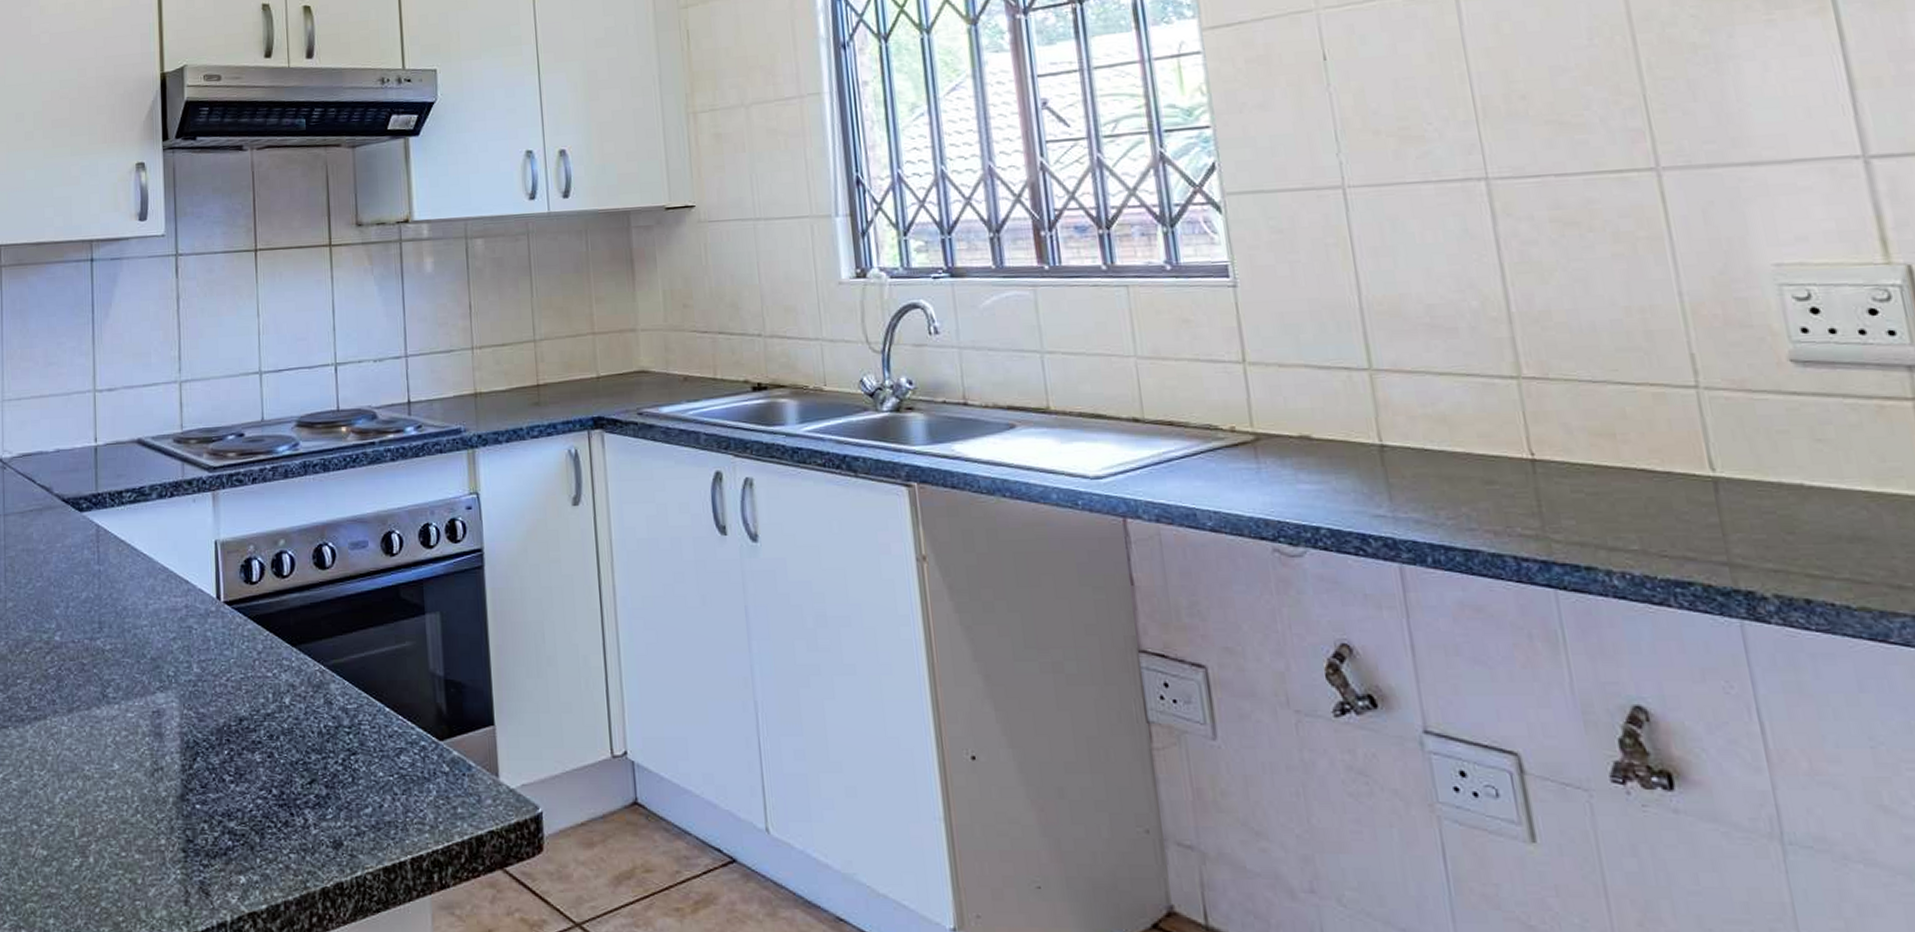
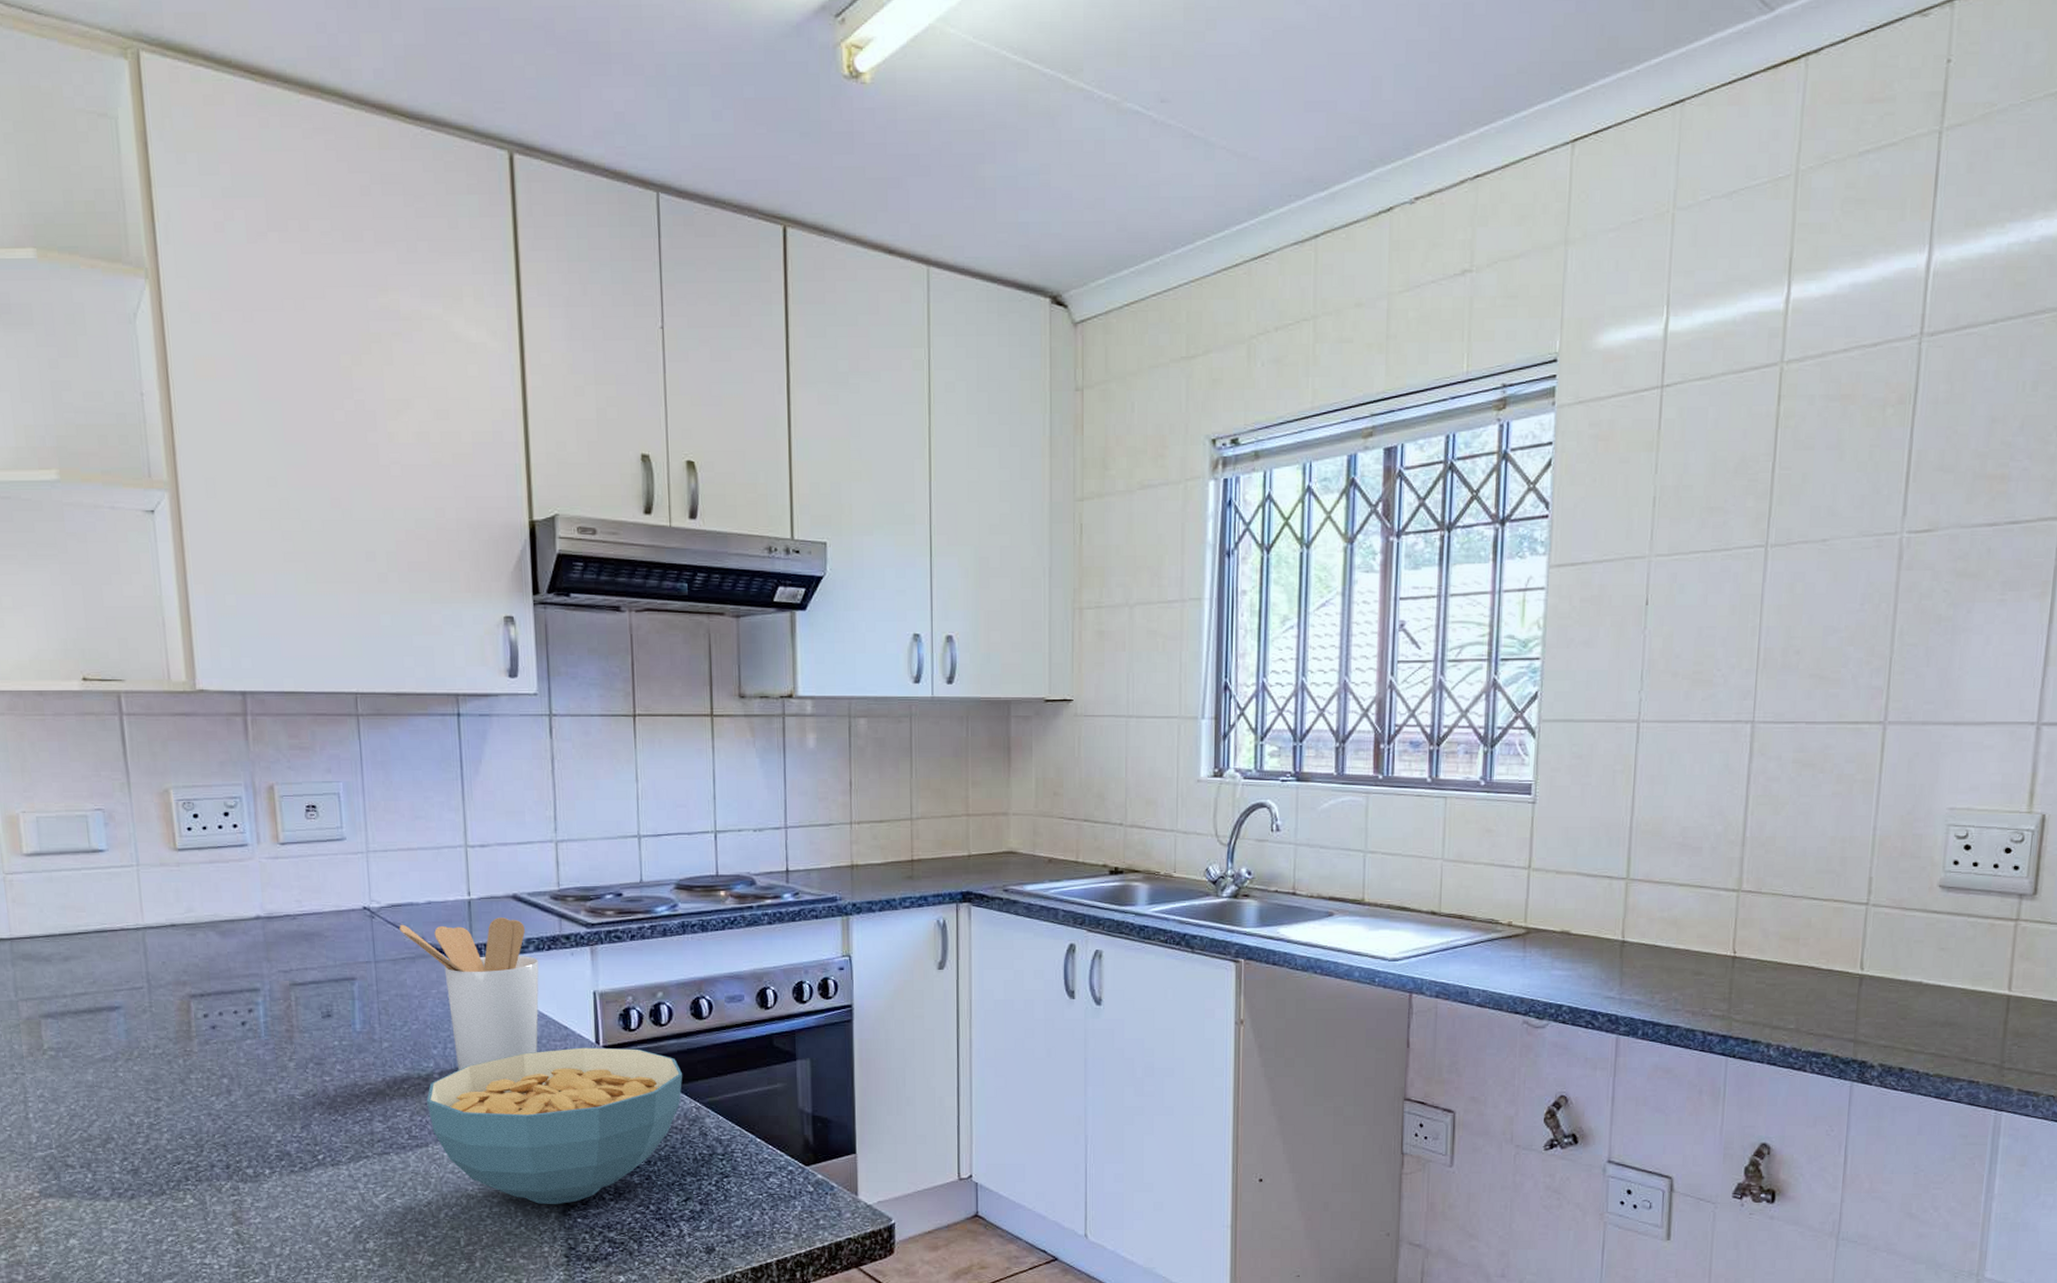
utensil holder: none [29,464,162,632] -> present [399,918,539,1070]
cereal bowl: none [47,603,306,787] -> present [426,1047,682,1204]

